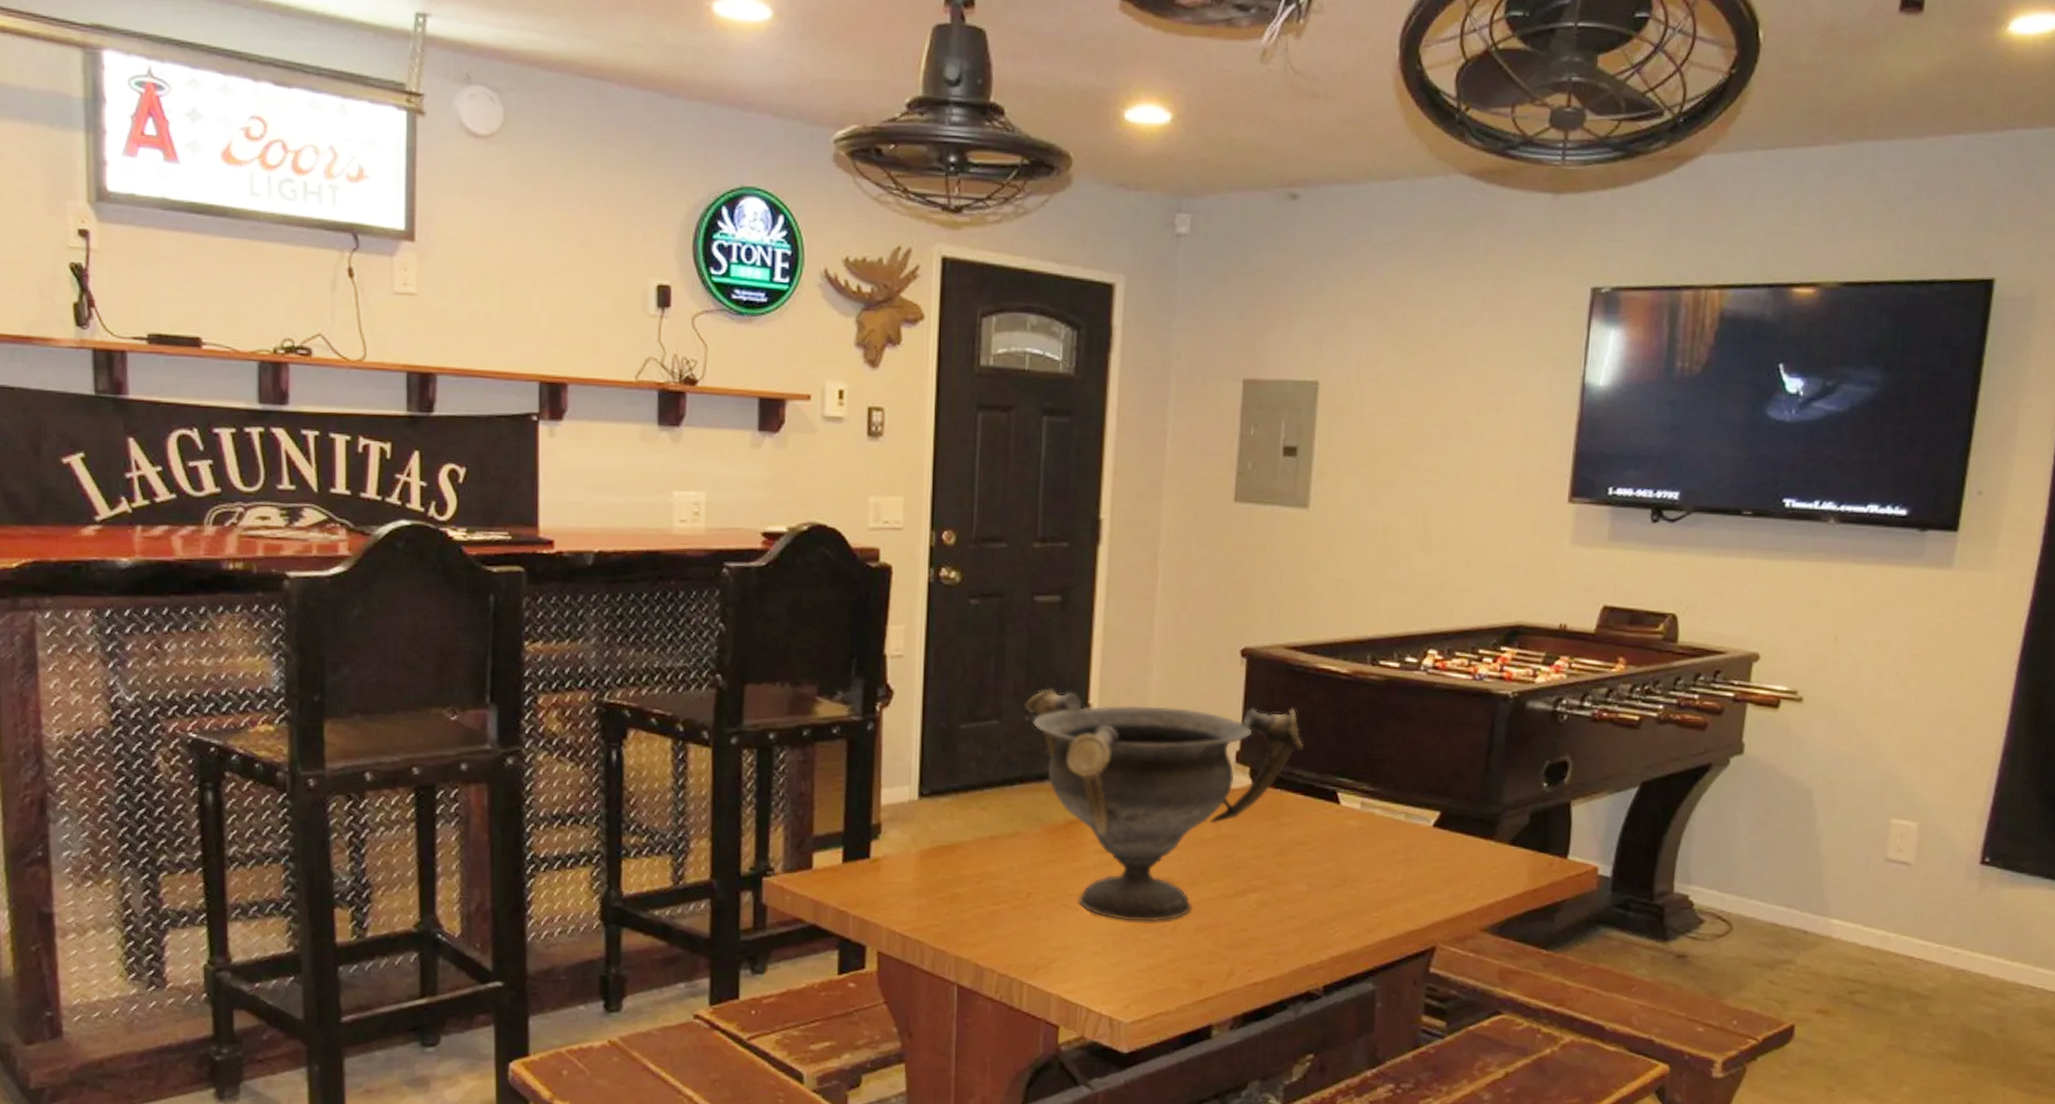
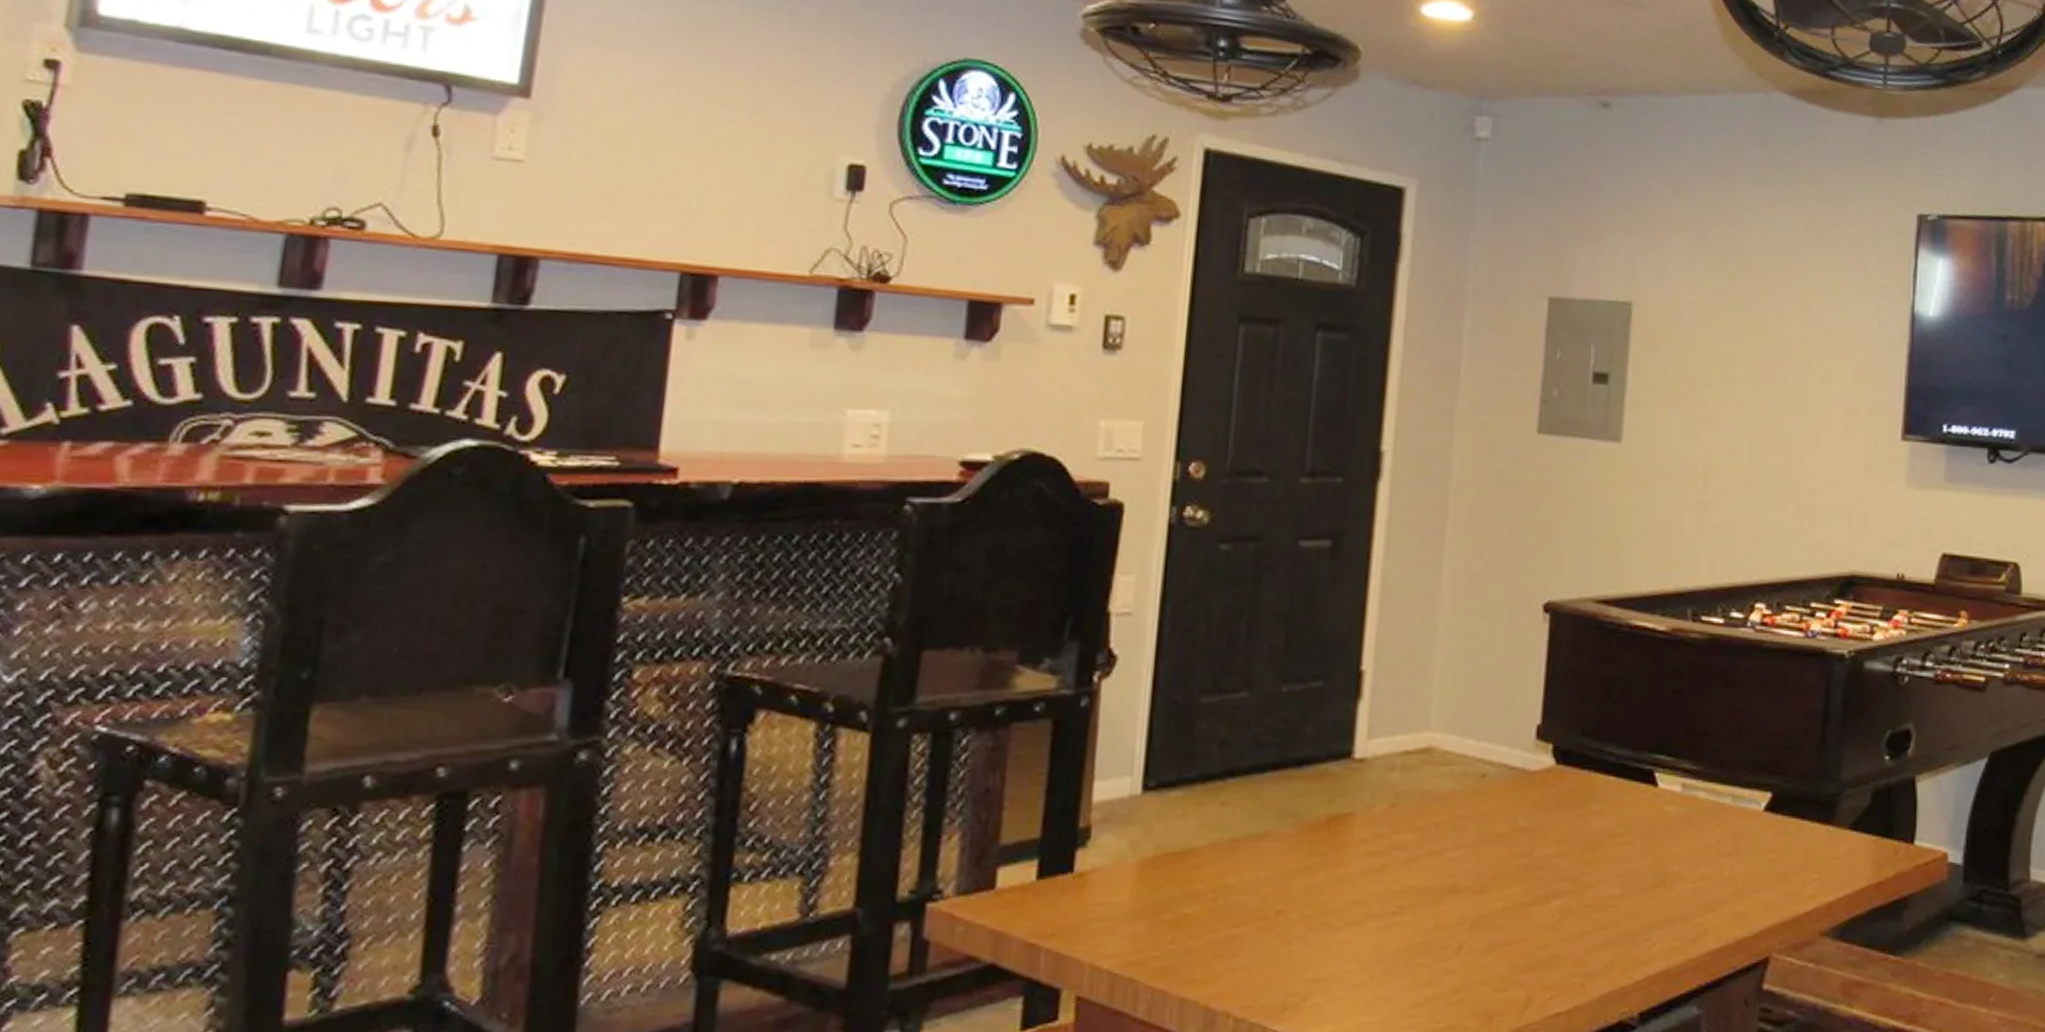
decorative bowl: present [1025,689,1303,921] -> none [1282,652,1615,942]

